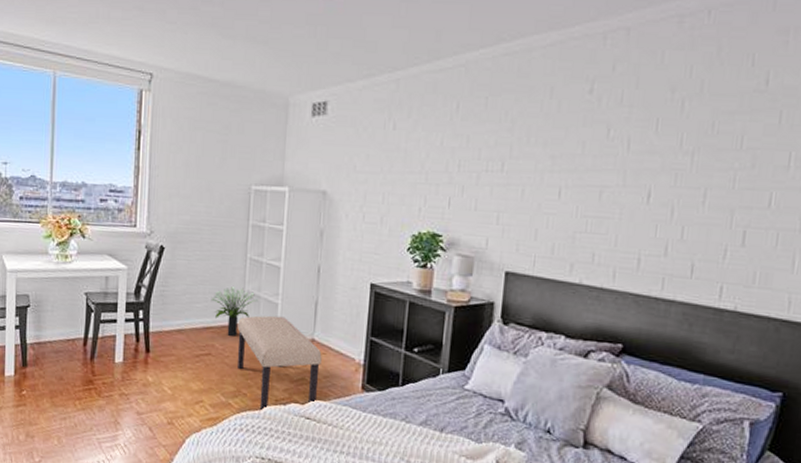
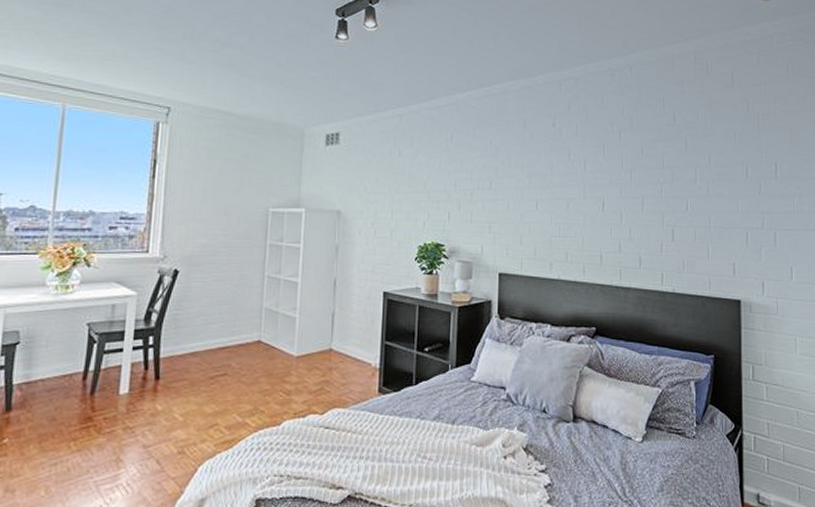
potted plant: present [211,287,259,337] -> none [227,305,277,355]
bench: present [237,315,322,411] -> none [254,329,340,426]

